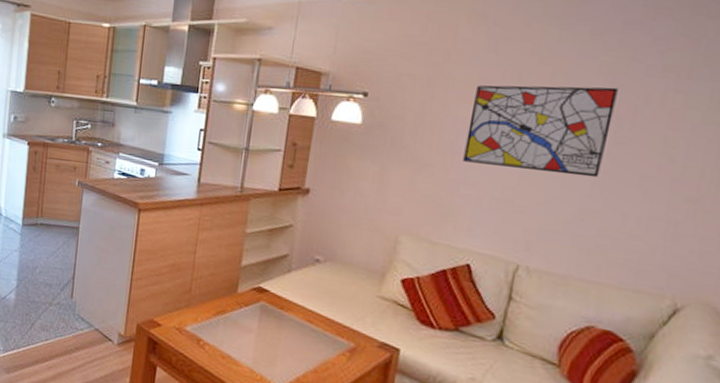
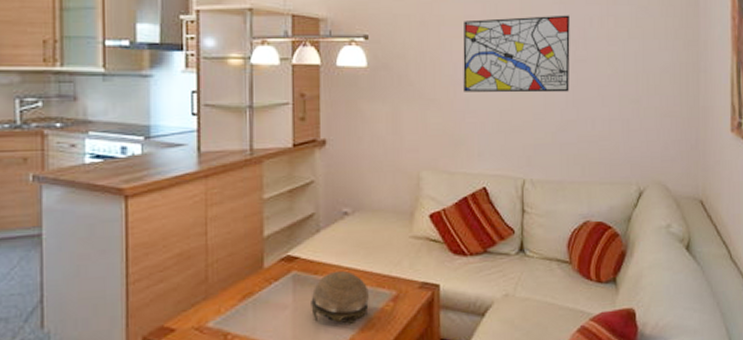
decorative bowl: none [272,311,328,363] -> present [311,270,369,325]

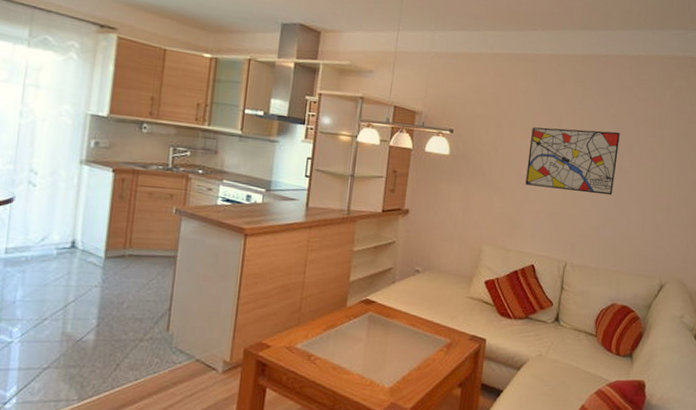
decorative bowl: present [311,270,369,325] -> none [380,316,428,362]

